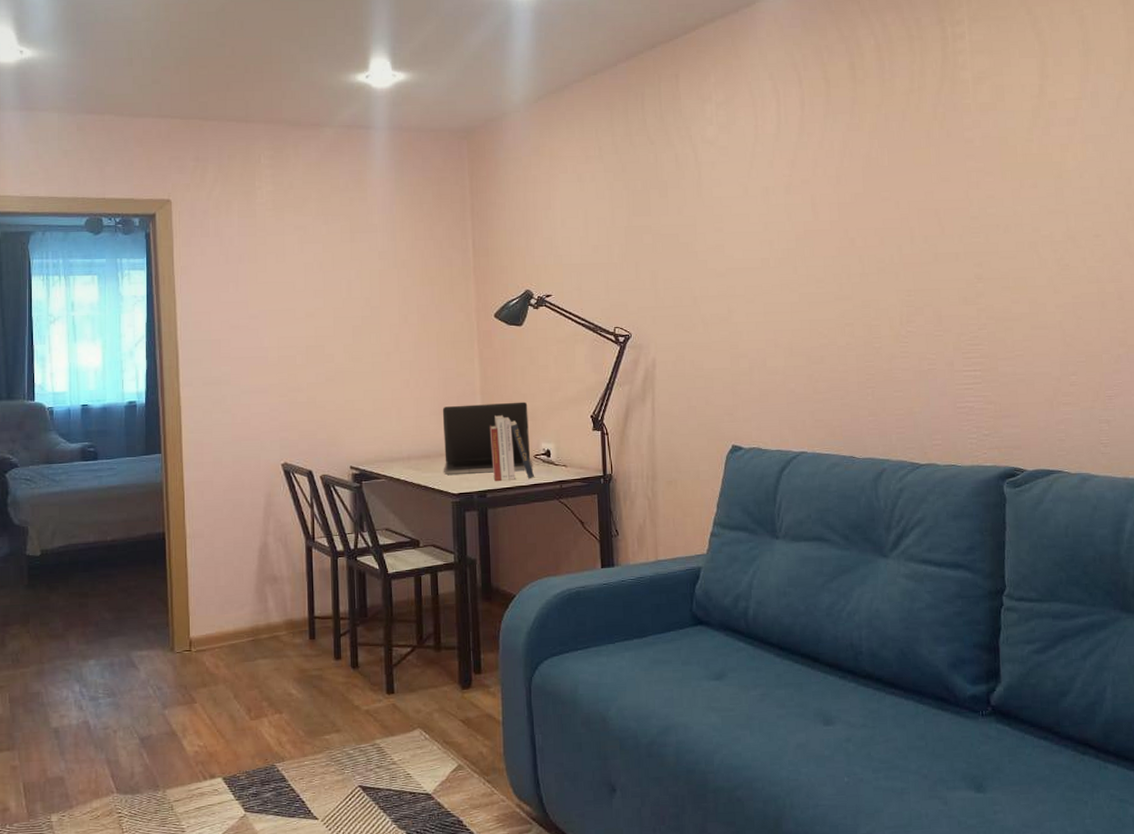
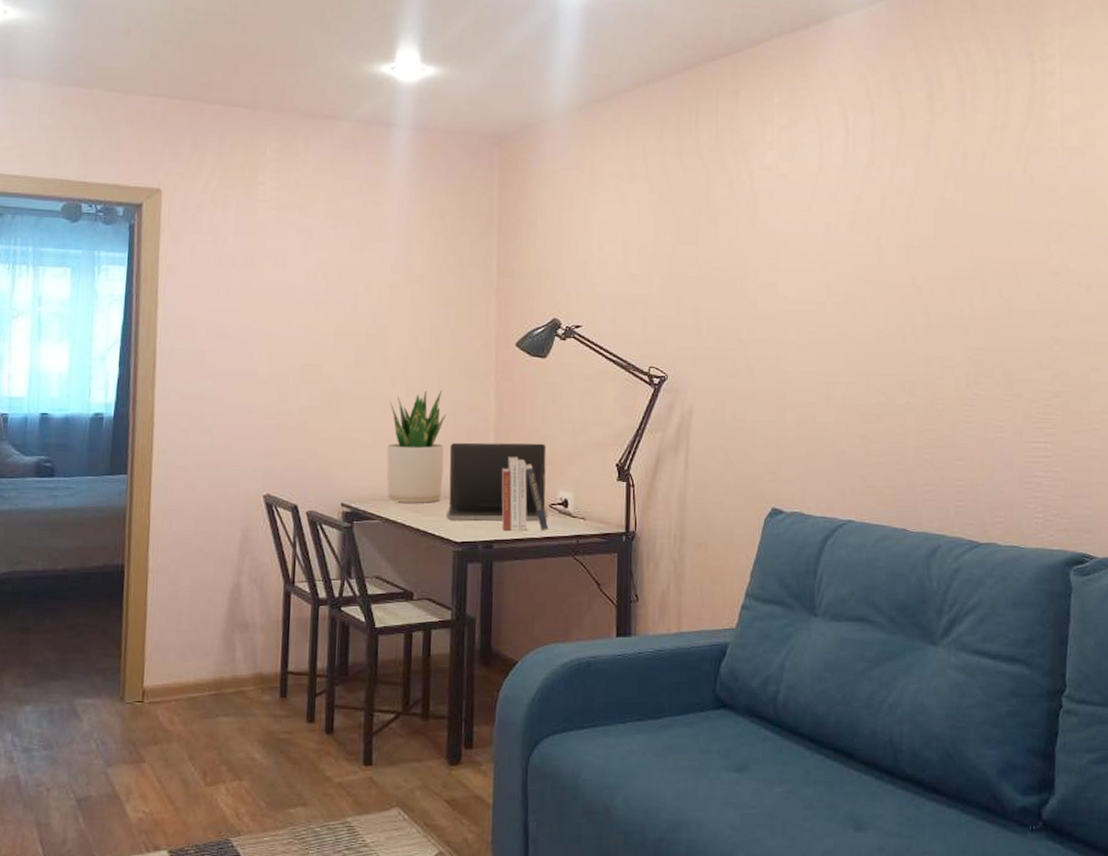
planter: none [386,361,438,463] -> present [386,390,446,503]

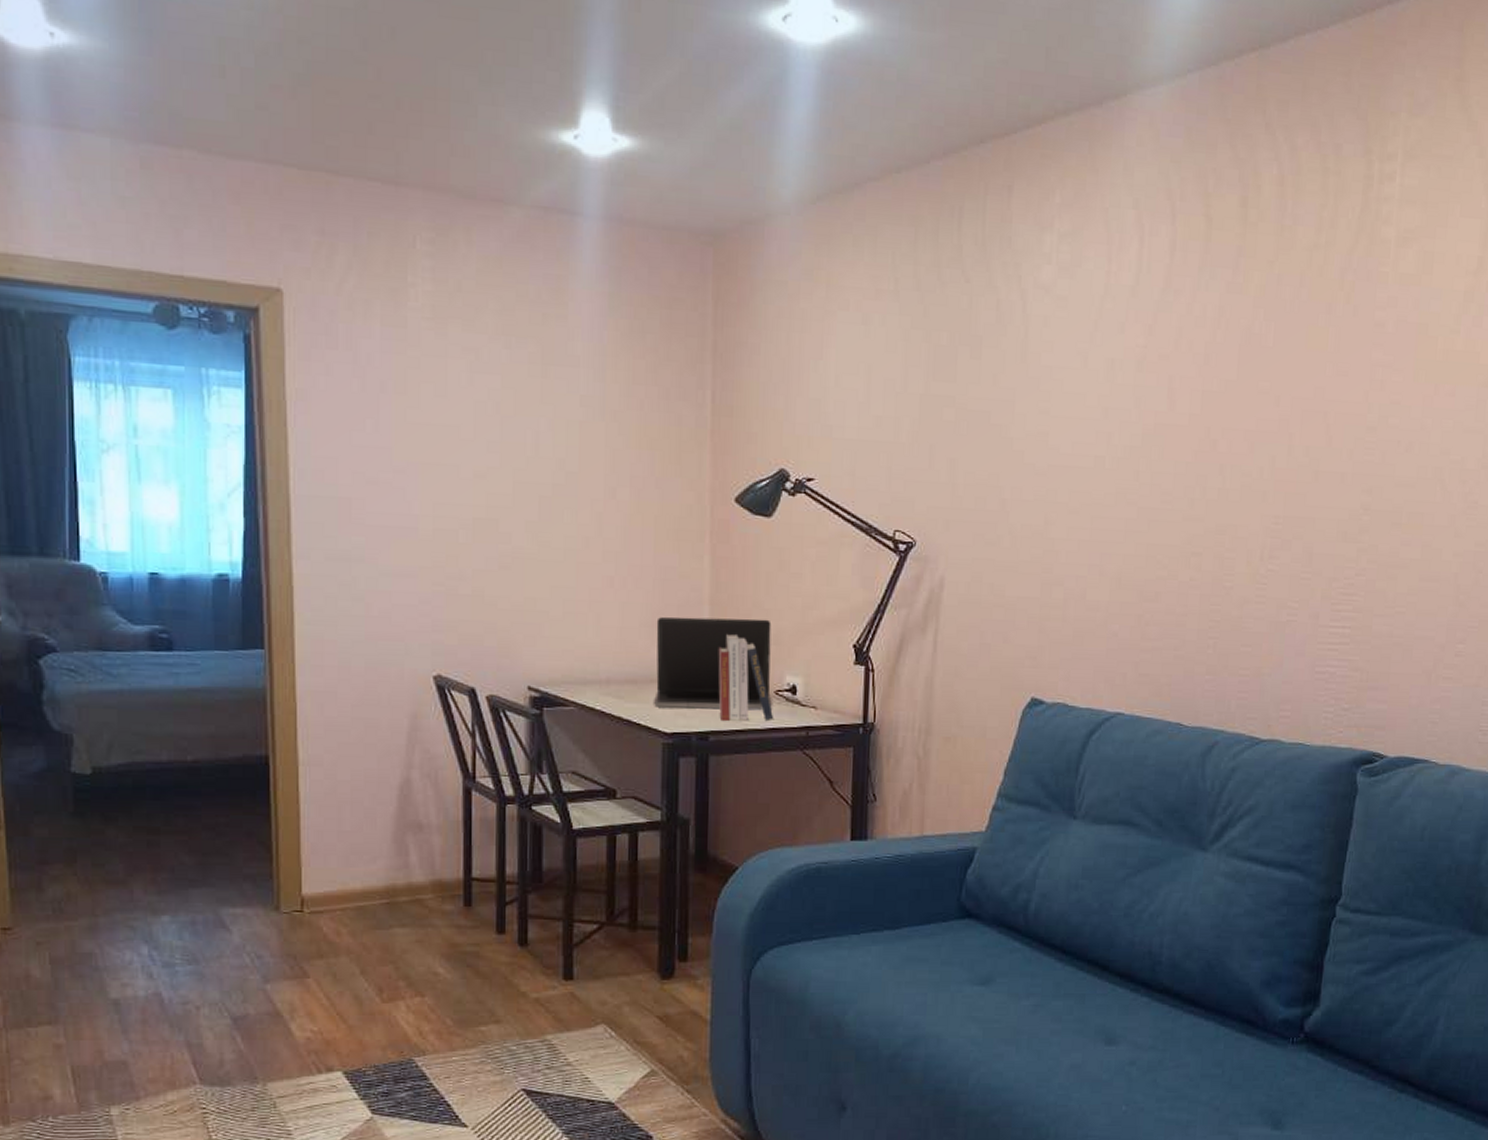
planter: present [386,390,446,503] -> none [581,554,651,688]

